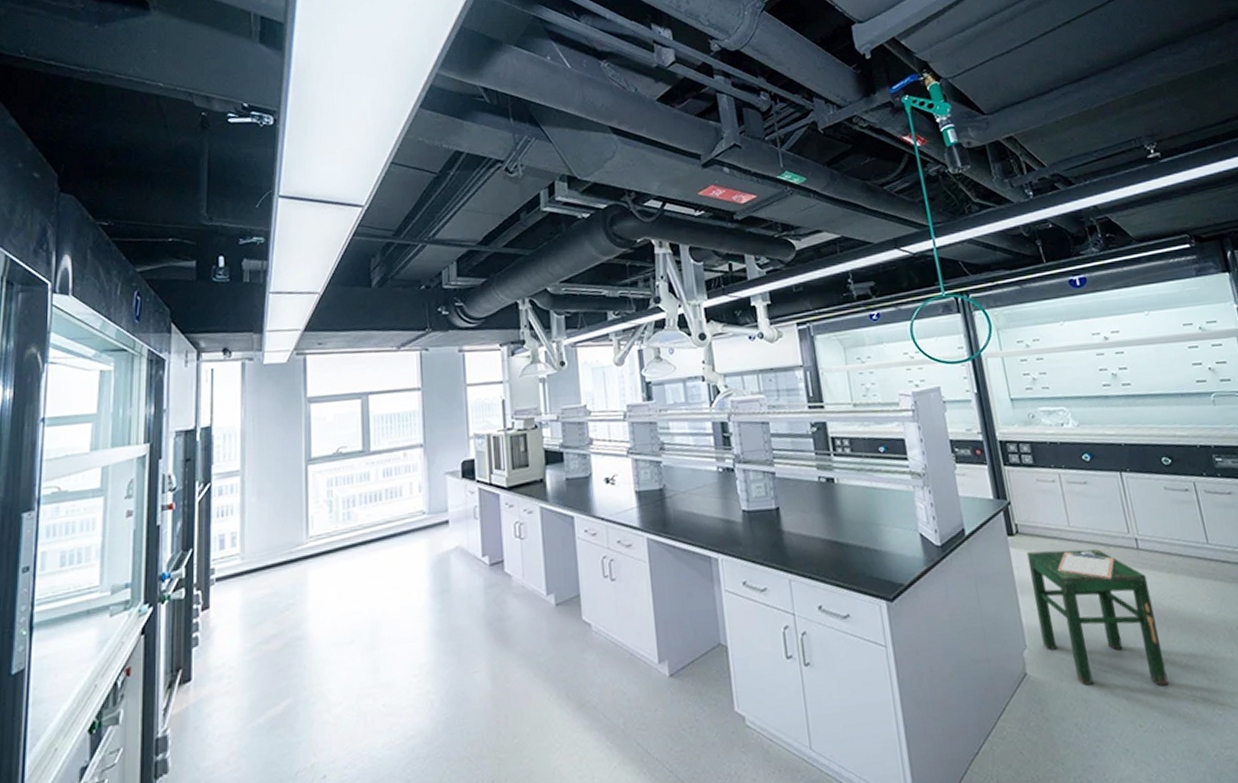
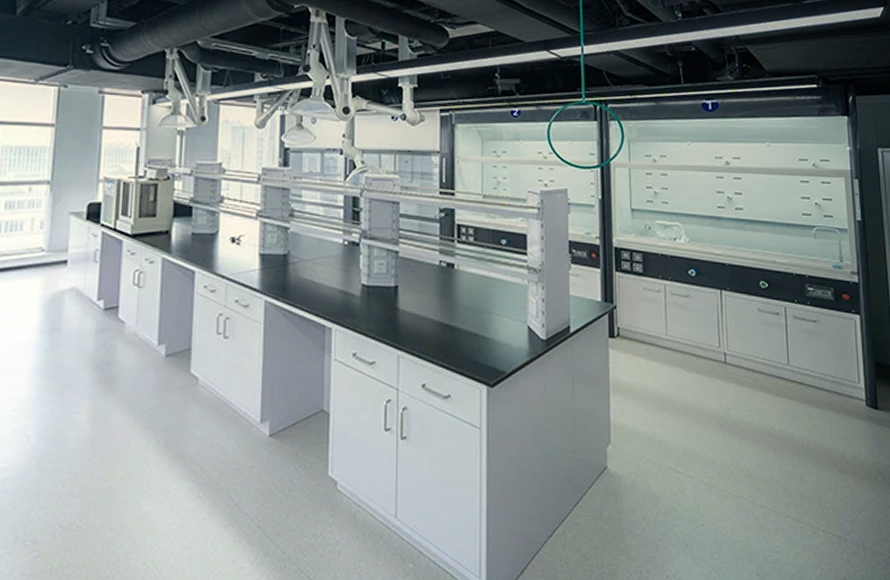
stool: present [1026,549,1169,686] -> none [624,355,733,491]
clipboard: present [1057,550,1115,580] -> none [649,358,703,388]

